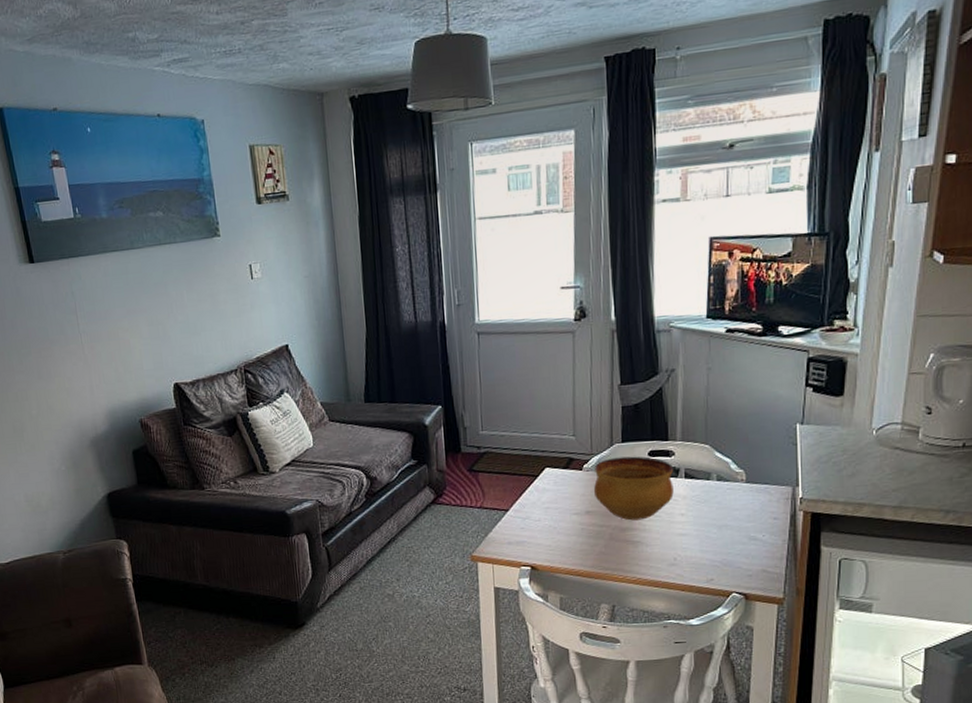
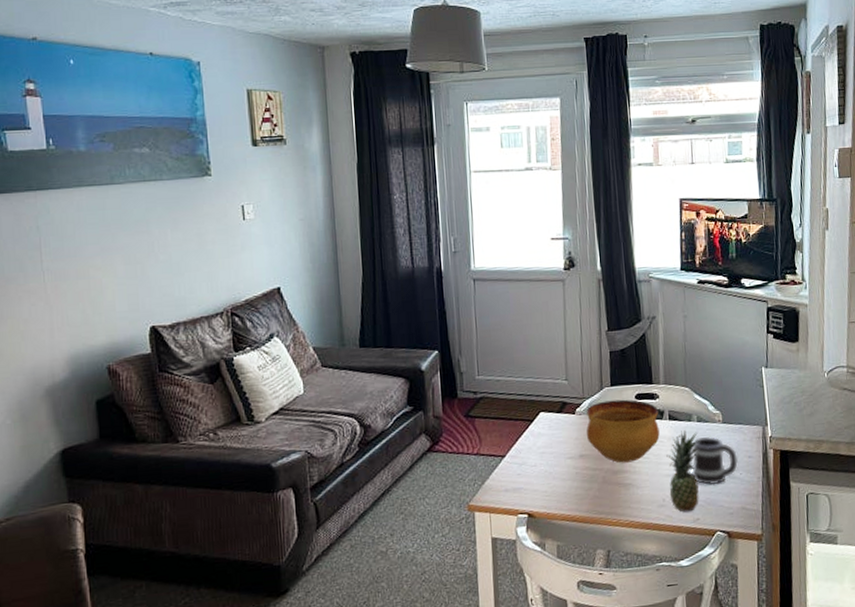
fruit: none [680,489,718,572] -> present [666,430,699,512]
mug: none [706,495,761,546] -> present [690,436,738,485]

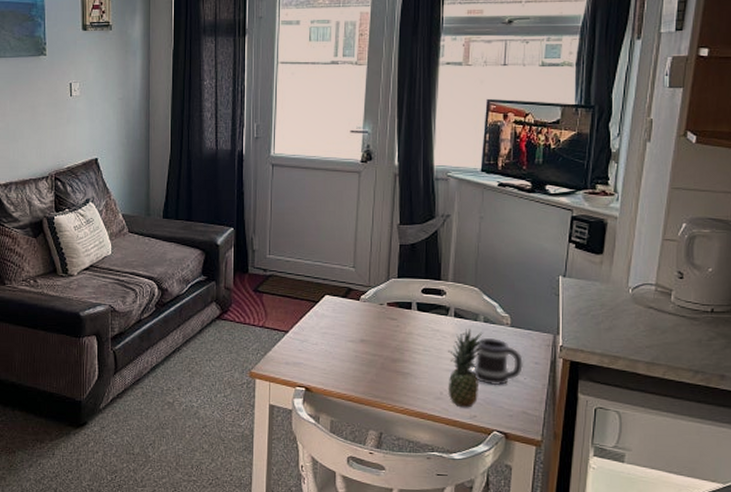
bowl: present [586,399,660,463] -> none [368,291,443,353]

